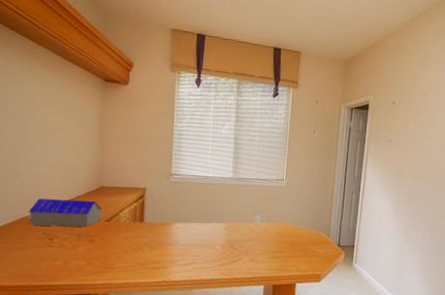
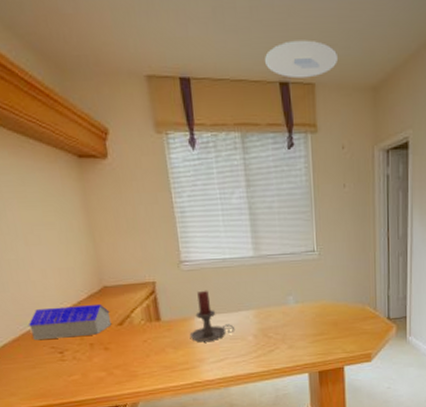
candle holder: none [166,200,207,246] -> present [189,290,236,342]
ceiling light: none [265,20,322,48] -> present [265,40,339,79]

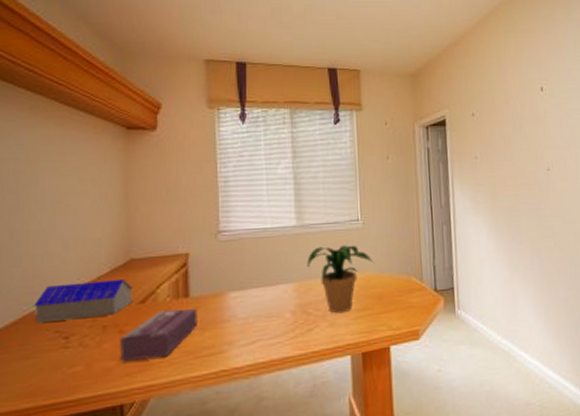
tissue box: none [107,330,171,373] -> present [120,307,198,361]
candle holder: present [189,290,236,342] -> none [220,261,272,321]
ceiling light: present [265,40,339,79] -> none [316,36,381,66]
potted plant: none [265,275,331,338] -> present [307,245,375,314]

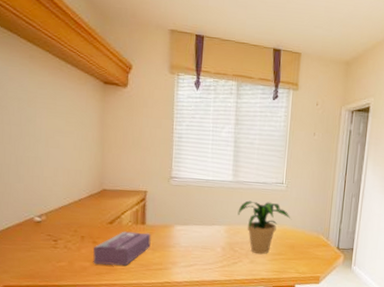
stack of books: present [33,278,133,324] -> none [32,201,104,229]

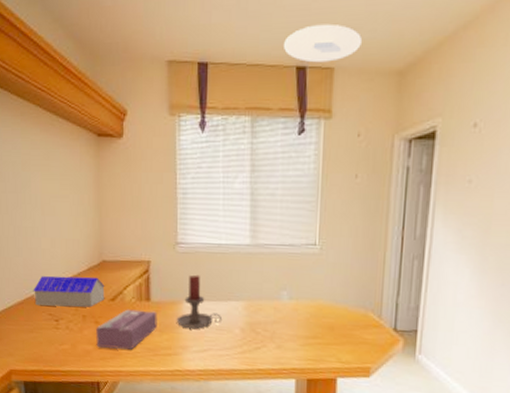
stack of books: none [32,201,104,229] -> present [33,275,105,308]
candle holder: none [167,203,207,248] -> present [176,274,223,329]
potted plant: present [237,200,292,255] -> none [258,268,330,338]
ceiling light: none [265,19,322,49] -> present [284,23,363,63]

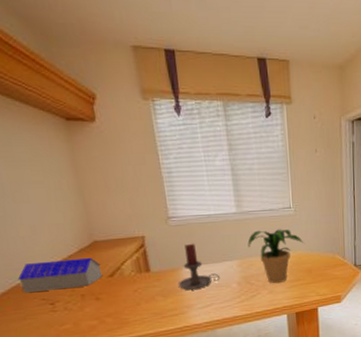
tissue box: present [96,309,157,350] -> none [98,280,161,321]
potted plant: none [258,268,330,338] -> present [247,229,306,284]
ceiling light: present [284,23,363,63] -> none [244,21,310,55]

